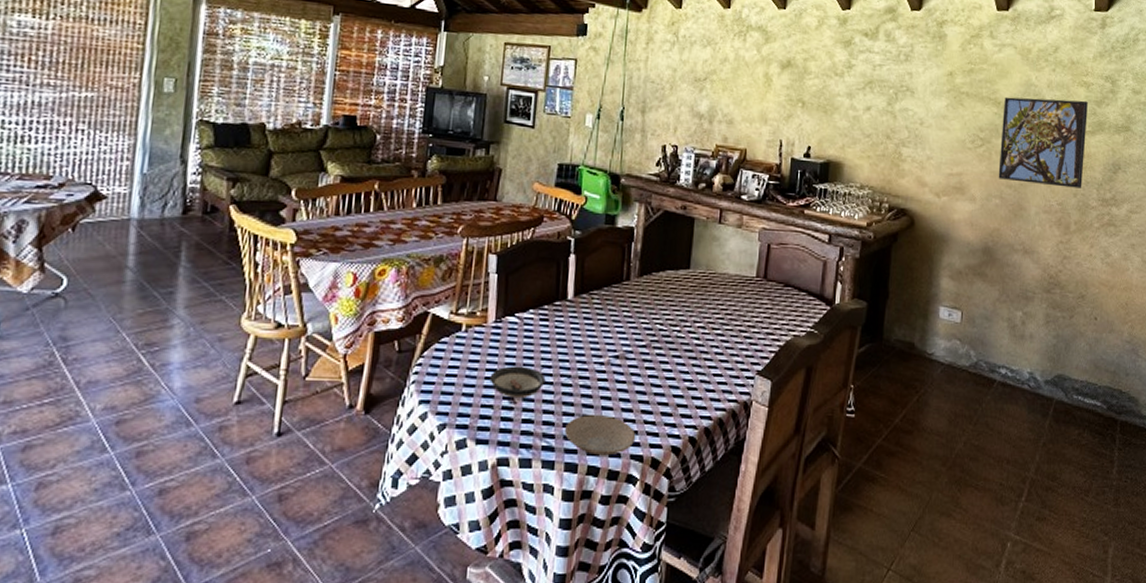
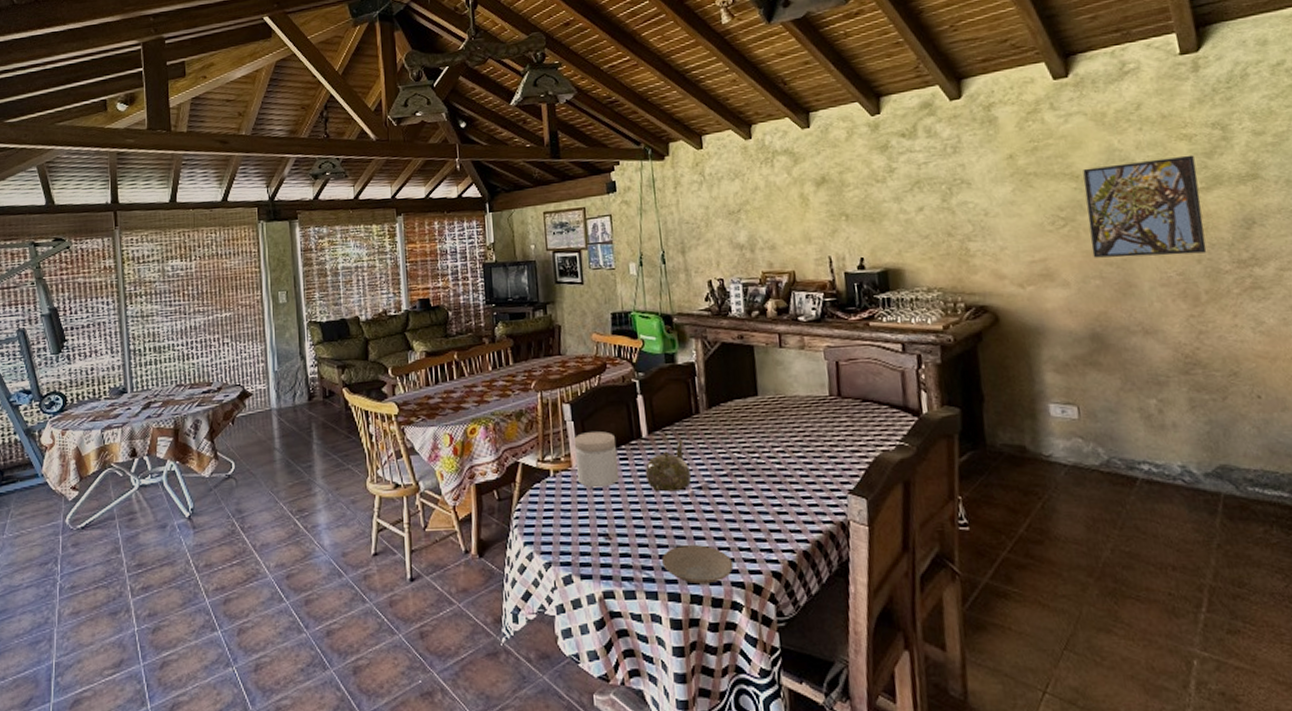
saucer: present [489,366,546,399] -> none [583,504,636,535]
jar: none [490,287,539,348] -> present [573,431,620,488]
teapot: none [564,305,611,359] -> present [645,439,692,493]

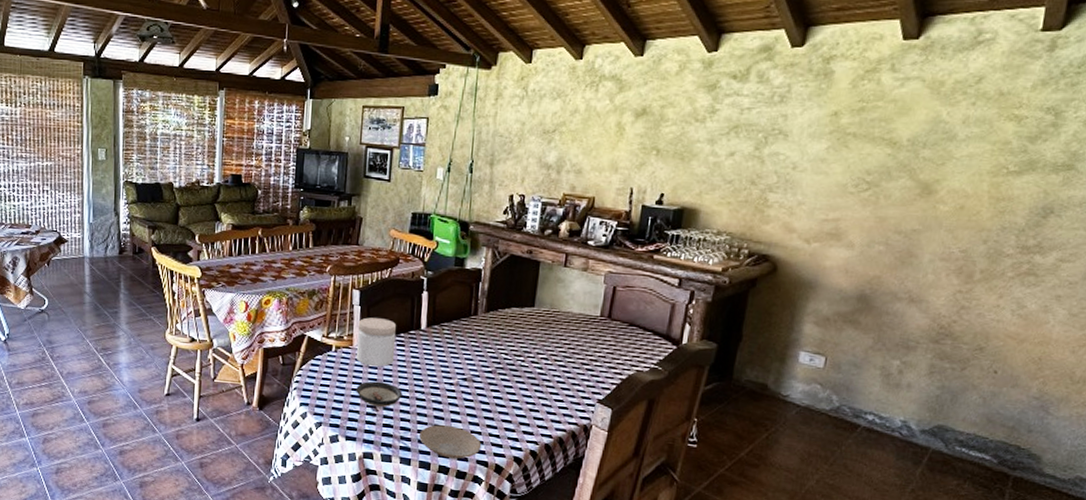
saucer: none [583,504,636,535] -> present [356,381,403,408]
teapot: present [645,439,692,493] -> none [418,335,460,380]
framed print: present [1083,155,1207,258] -> none [885,136,1017,235]

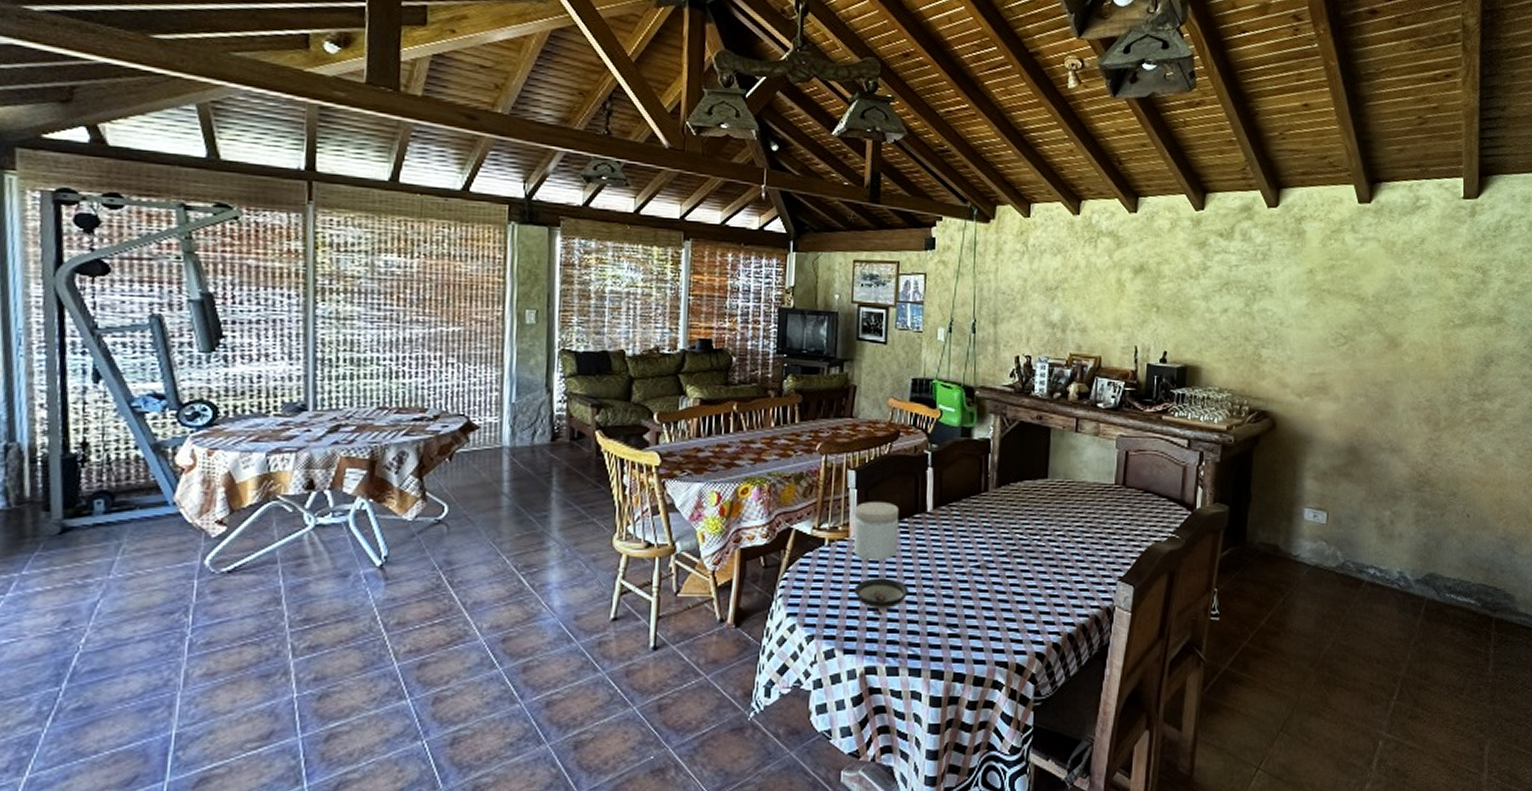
plate: present [419,425,482,459] -> none [930,624,1000,663]

